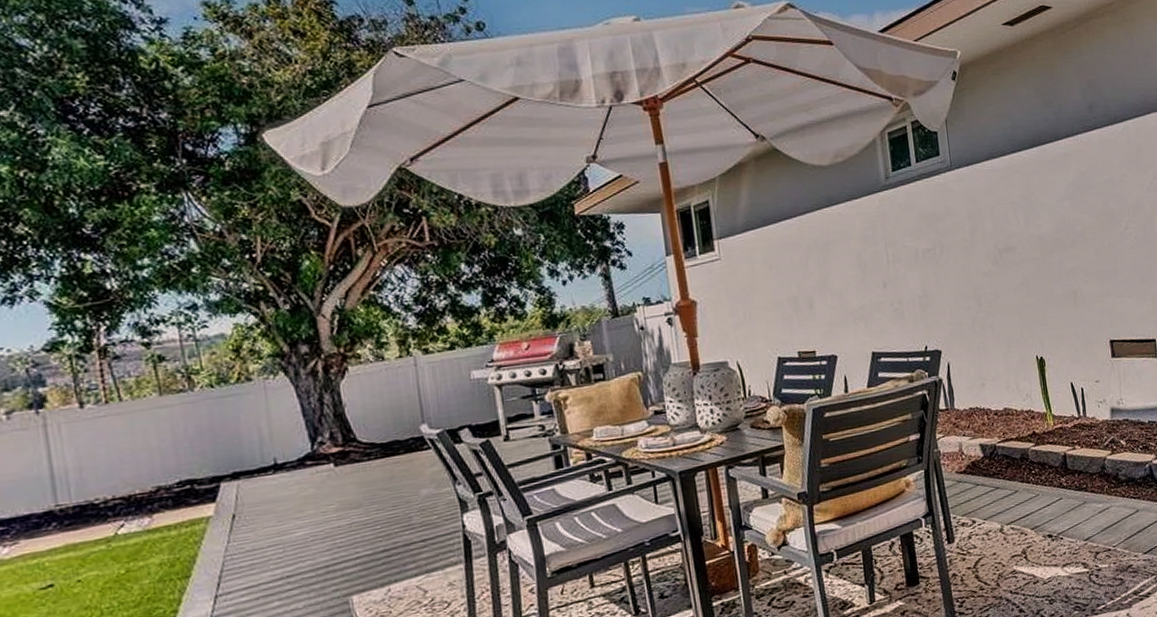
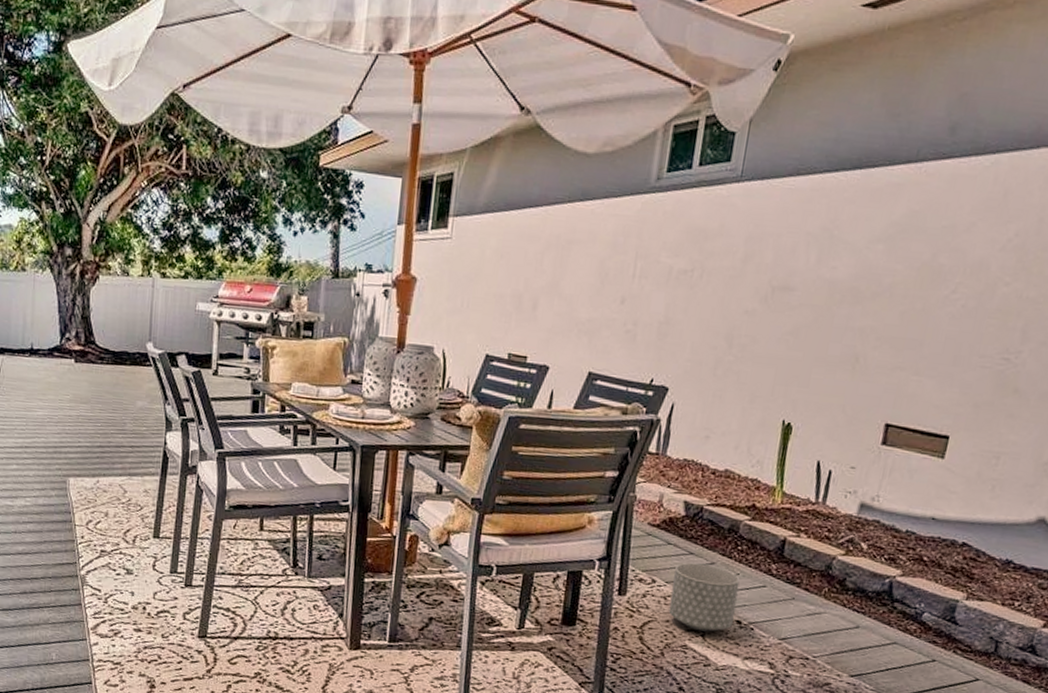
planter: none [988,493,1046,555] -> present [668,562,740,632]

